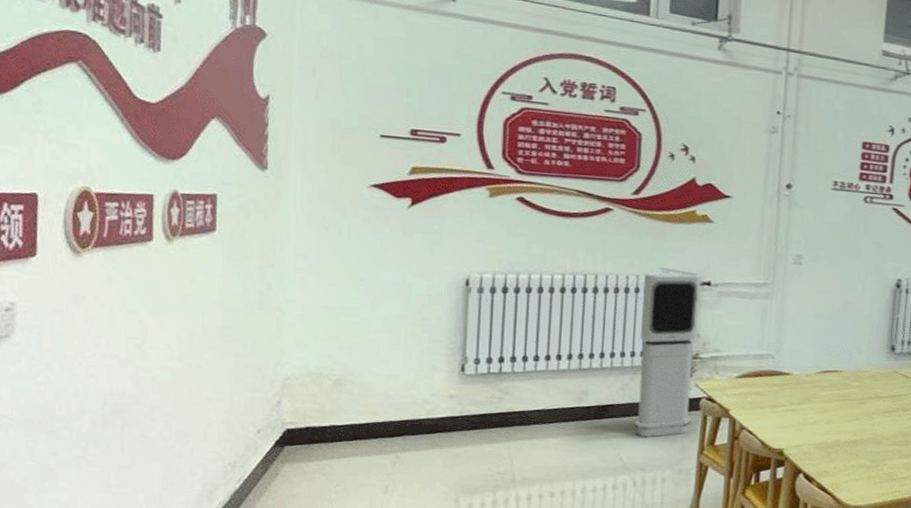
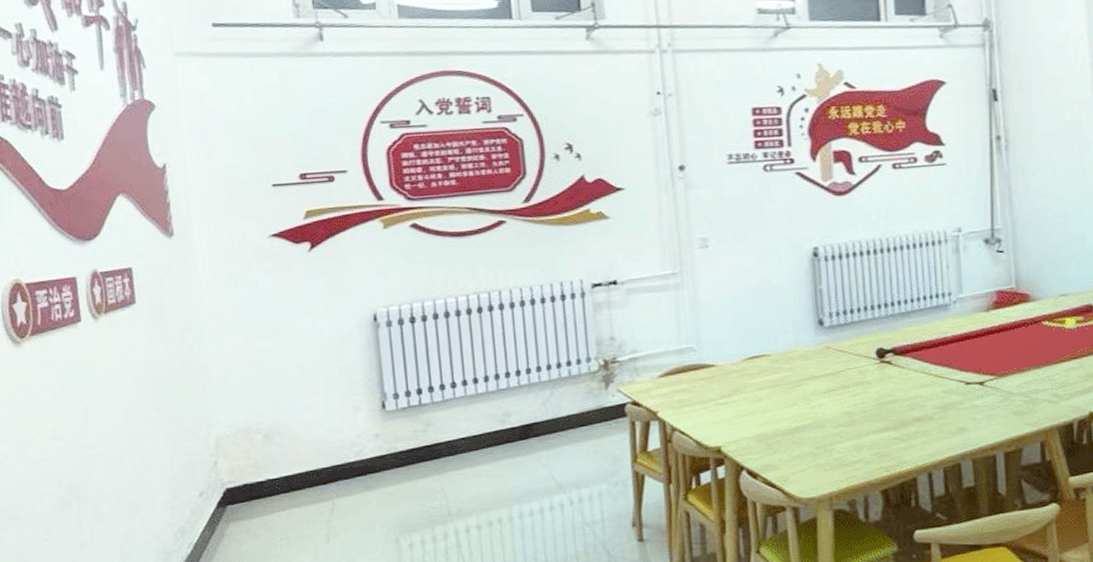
air purifier: present [635,266,702,437] -> none [548,272,620,452]

